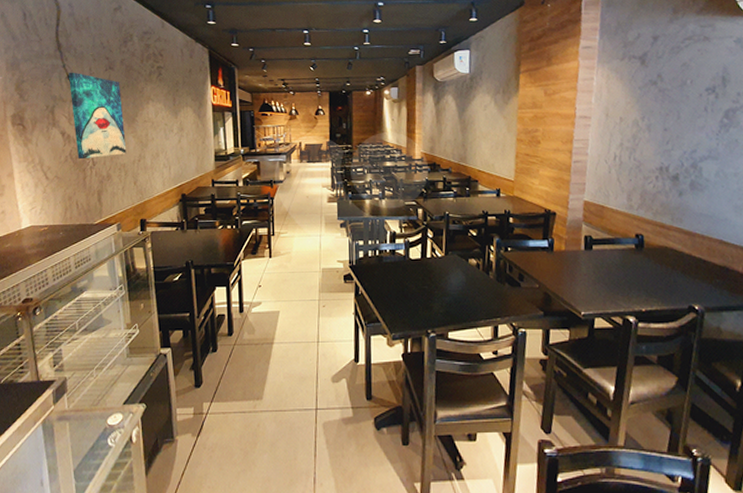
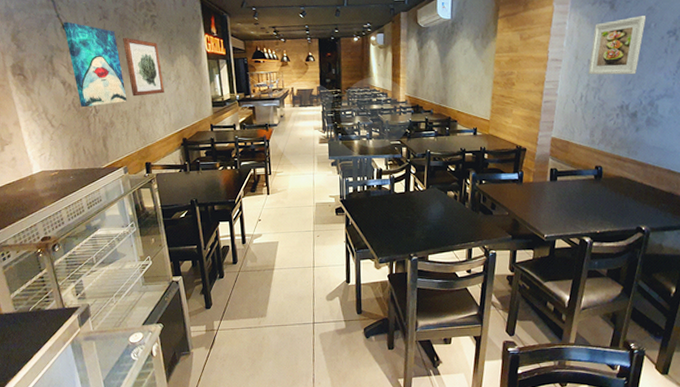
wall art: none [127,88,166,149] -> present [123,37,164,97]
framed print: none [620,72,681,134] -> present [588,16,647,75]

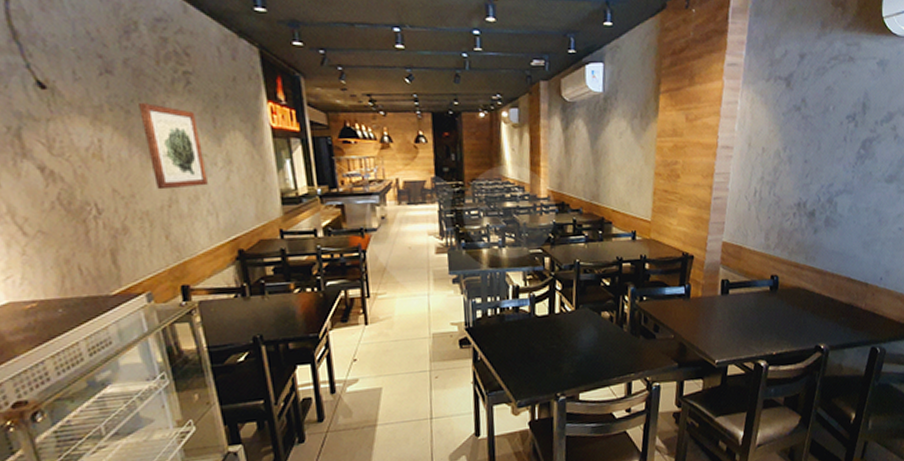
wall art: present [63,21,127,108] -> none [37,75,149,206]
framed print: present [588,16,647,75] -> none [762,96,825,167]

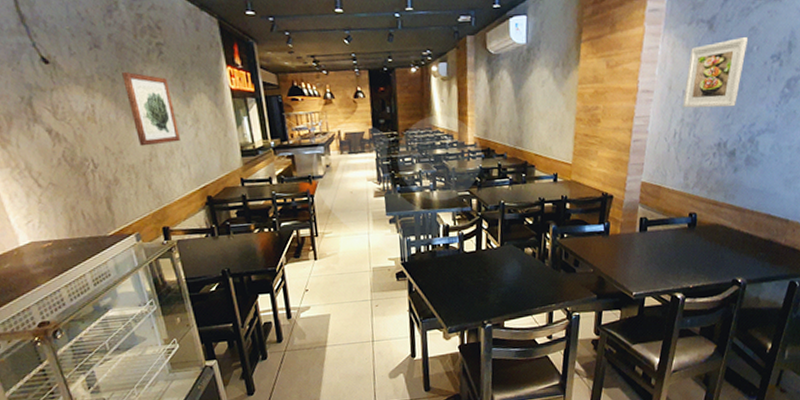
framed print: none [762,96,825,167] -> present [683,37,749,108]

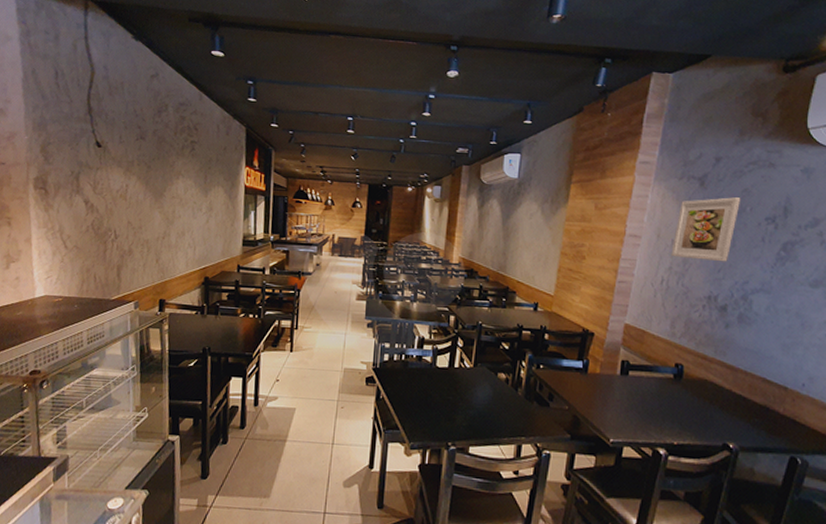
wall art: present [122,71,180,147] -> none [156,160,194,226]

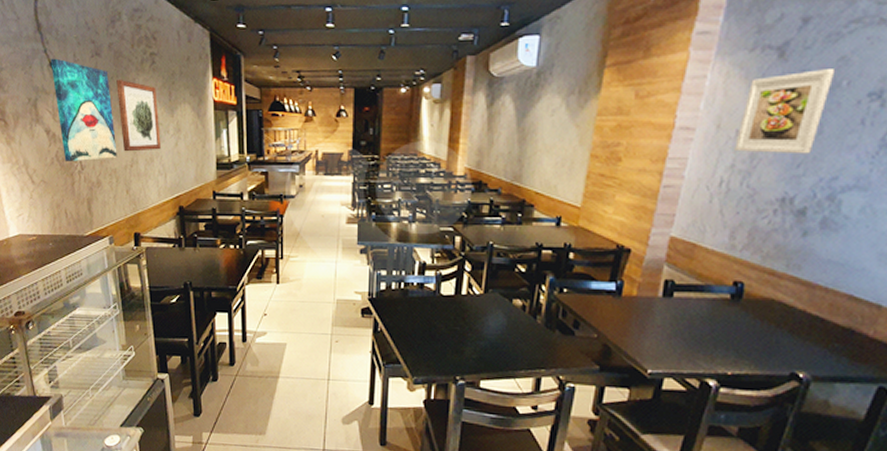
wall art: none [97,138,152,231] -> present [50,58,117,162]
wall art: none [156,160,194,226] -> present [116,79,161,152]

